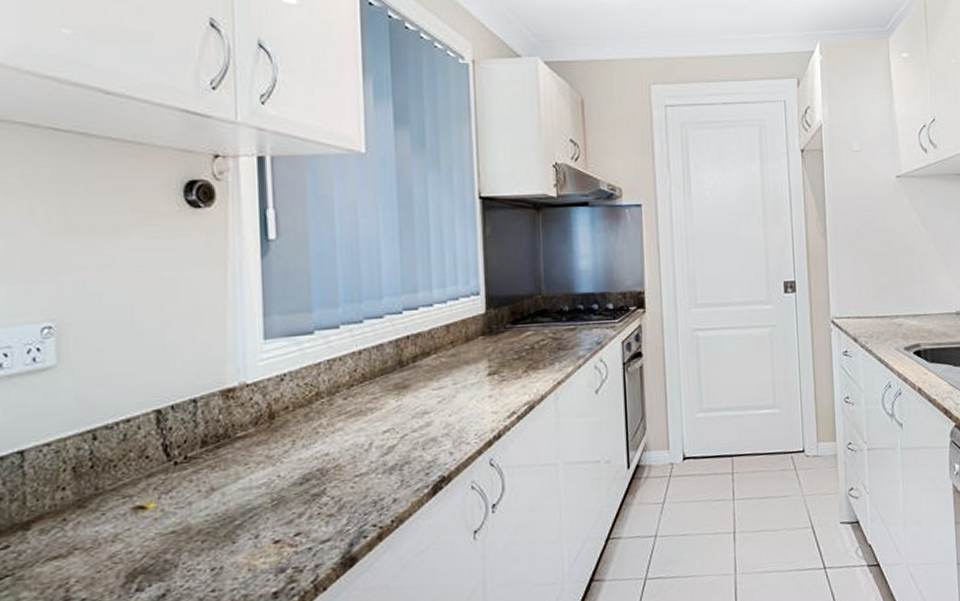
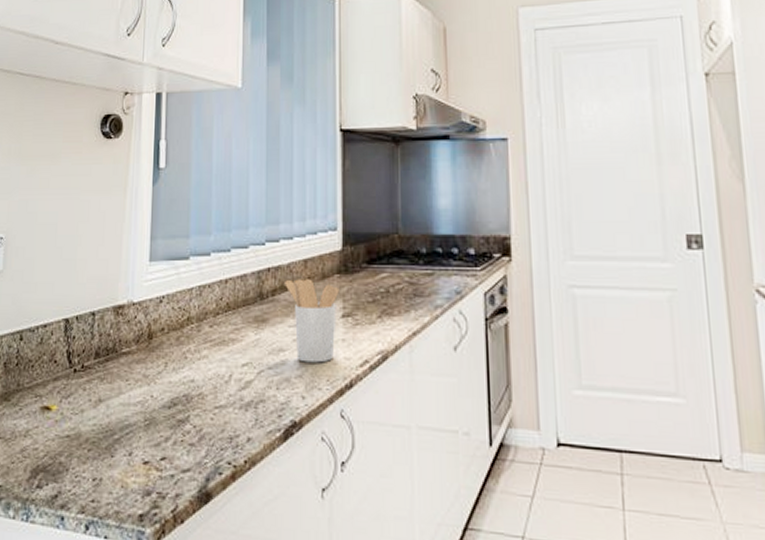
utensil holder: none [426,343,485,421] -> present [285,279,340,363]

